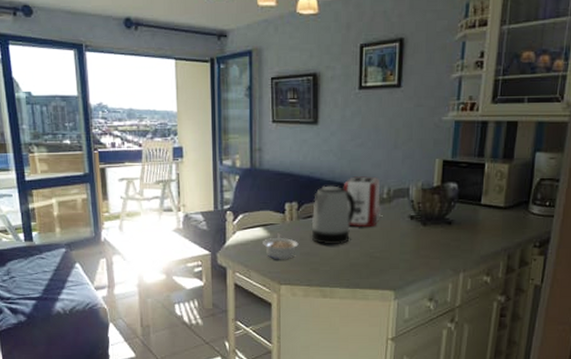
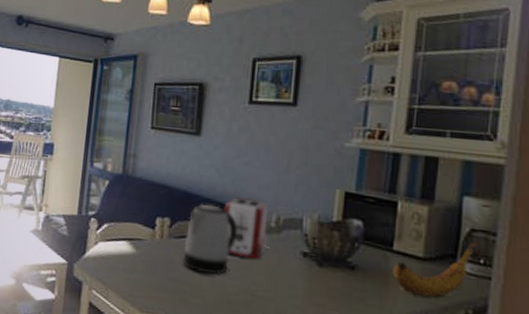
legume: present [263,233,299,260] -> none [126,251,167,284]
banana: none [480,187,545,238] -> present [393,240,478,297]

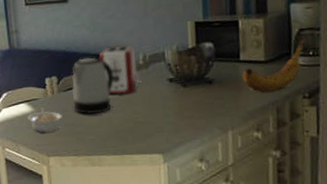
legume: none [126,251,167,284] -> present [28,107,62,133]

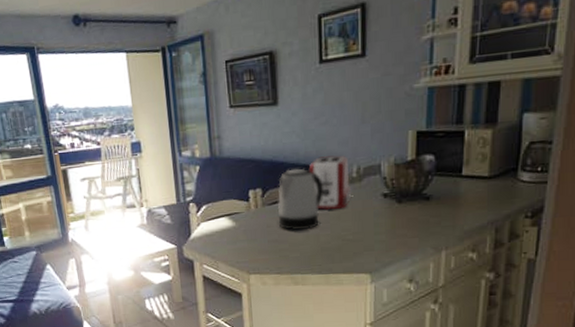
legume: present [28,107,62,133] -> none [228,222,266,250]
banana: present [242,37,306,93] -> none [462,151,536,211]

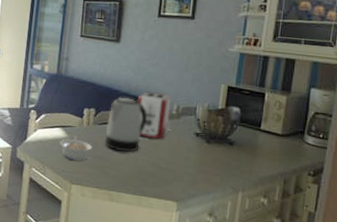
legume: none [228,222,266,250] -> present [60,135,93,161]

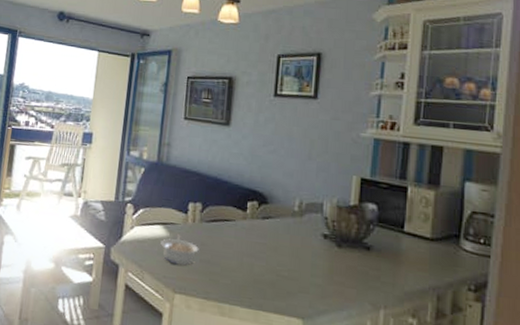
kettle: present [104,97,147,152] -> none [213,189,264,256]
toaster: present [137,91,171,139] -> none [251,183,292,241]

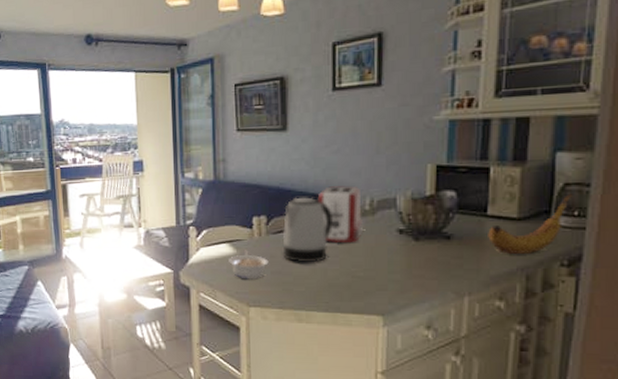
kettle: none [213,189,264,256] -> present [282,197,333,263]
toaster: none [251,183,292,241] -> present [317,186,364,242]
banana: none [404,221,478,275] -> present [488,194,572,255]

